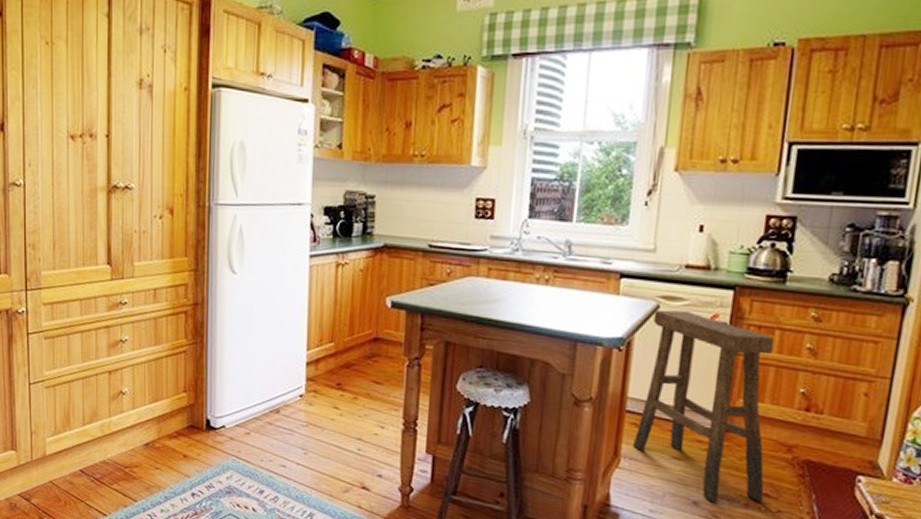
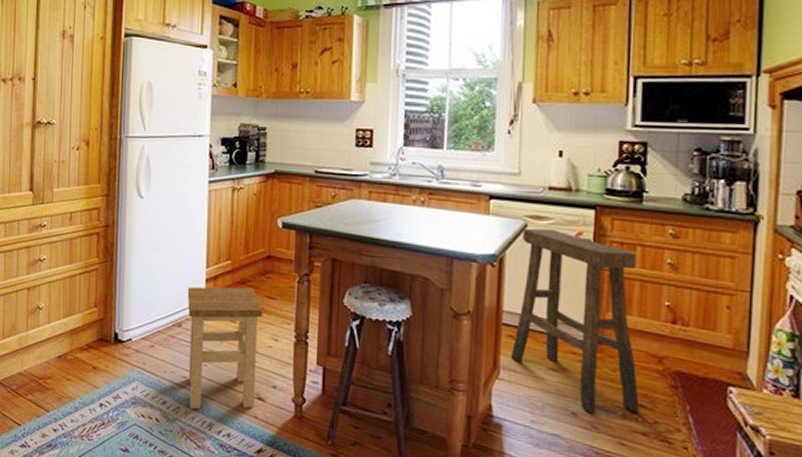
stool: none [286,370,369,499] -> present [187,286,263,410]

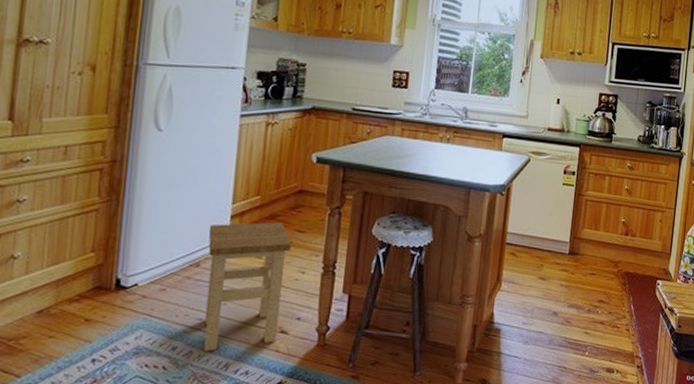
stool: present [511,228,640,414] -> none [511,162,606,312]

